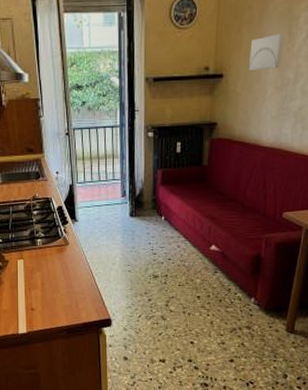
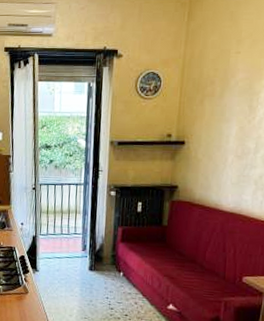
wall art: present [249,34,284,70] -> none [210,107,245,139]

